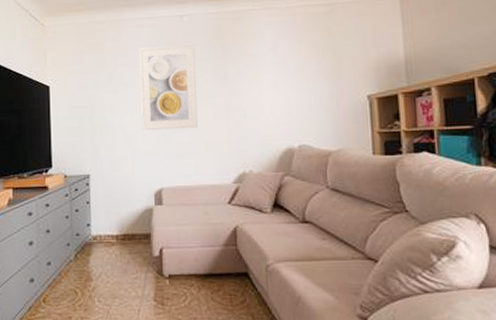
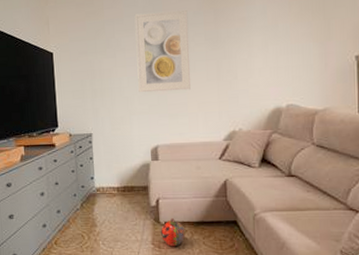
decorative ball: none [163,270,192,303] -> present [160,218,186,247]

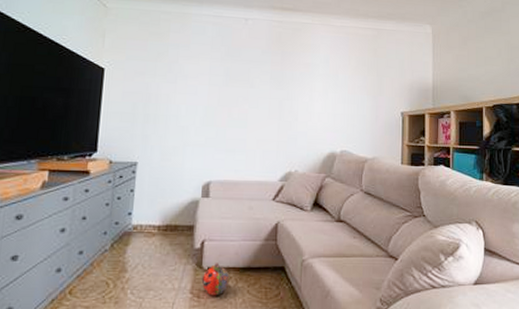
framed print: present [134,10,191,93] -> none [197,43,256,126]

